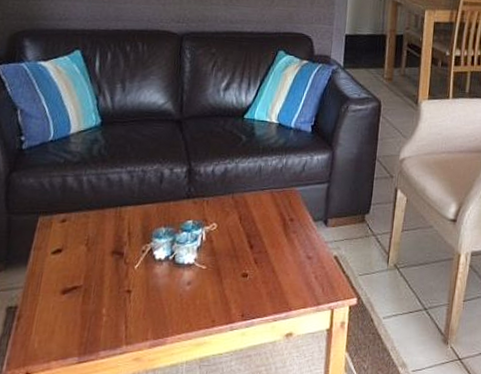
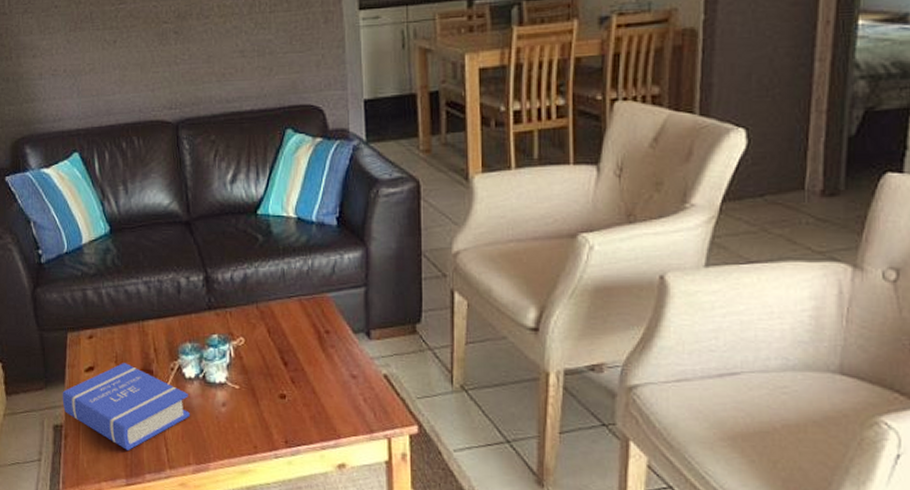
book: none [21,245,156,329] -> present [62,363,190,450]

